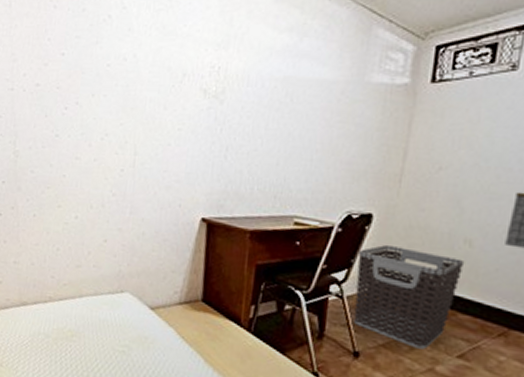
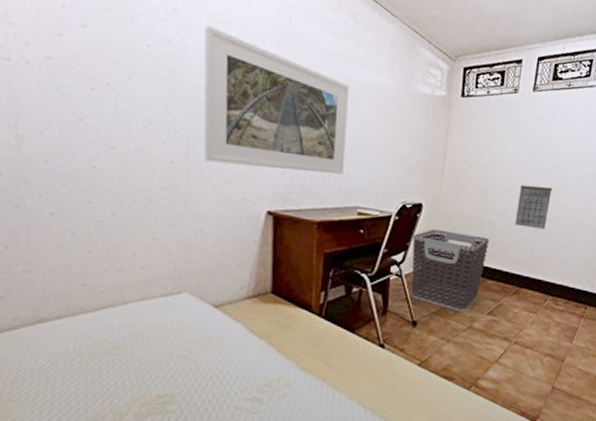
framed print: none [148,38,291,181] -> present [204,24,349,175]

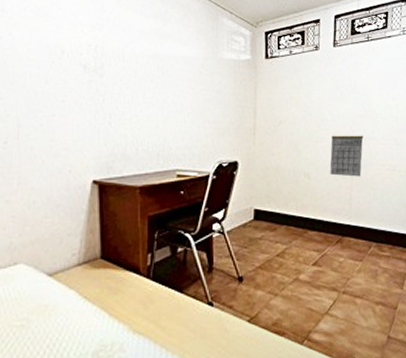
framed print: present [204,24,349,175] -> none [29,19,161,141]
clothes hamper: present [411,230,490,311] -> none [231,185,307,264]

